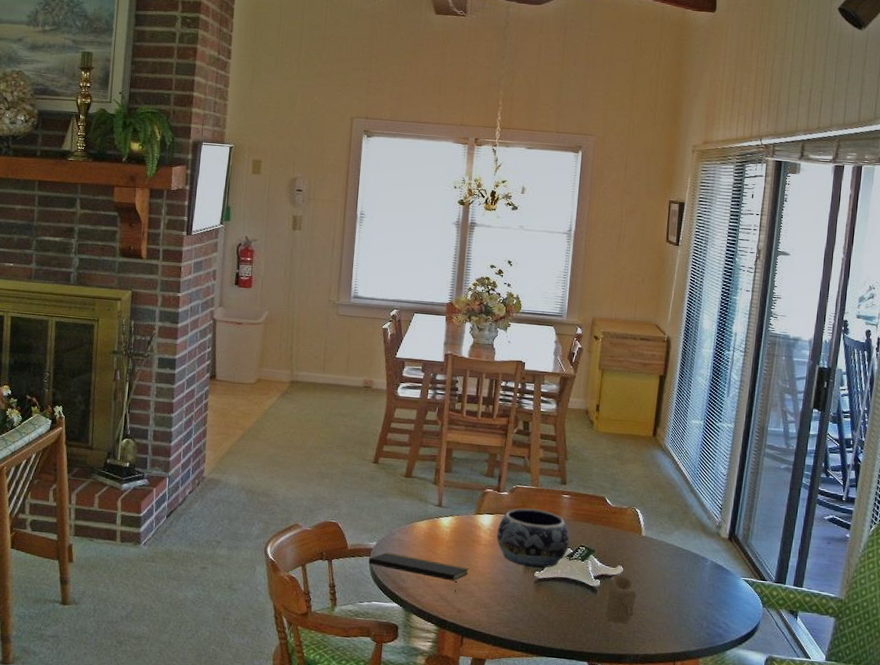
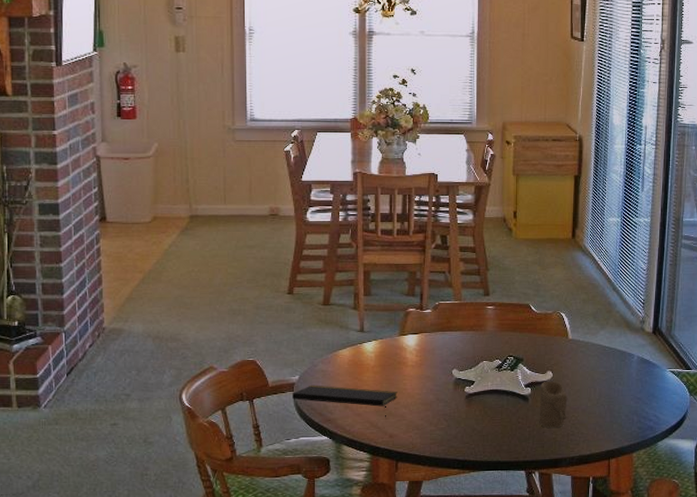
decorative bowl: present [497,508,570,568] -> none [423,324,497,383]

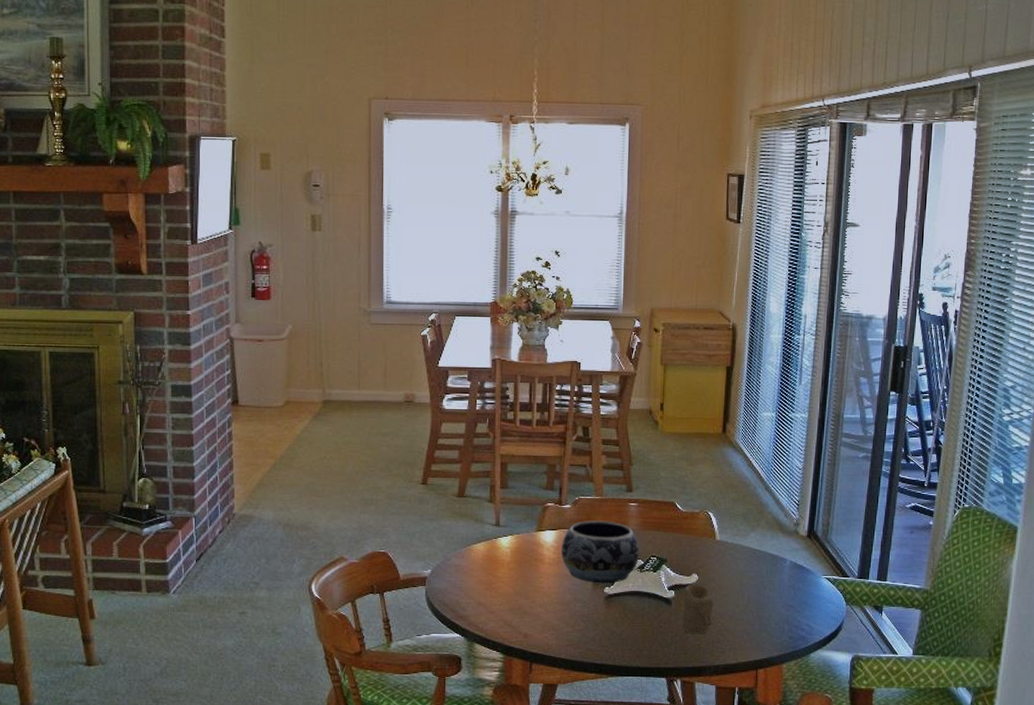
notepad: present [291,385,397,419] -> none [423,579,533,618]
decorative bowl: none [423,324,497,383] -> present [561,520,639,583]

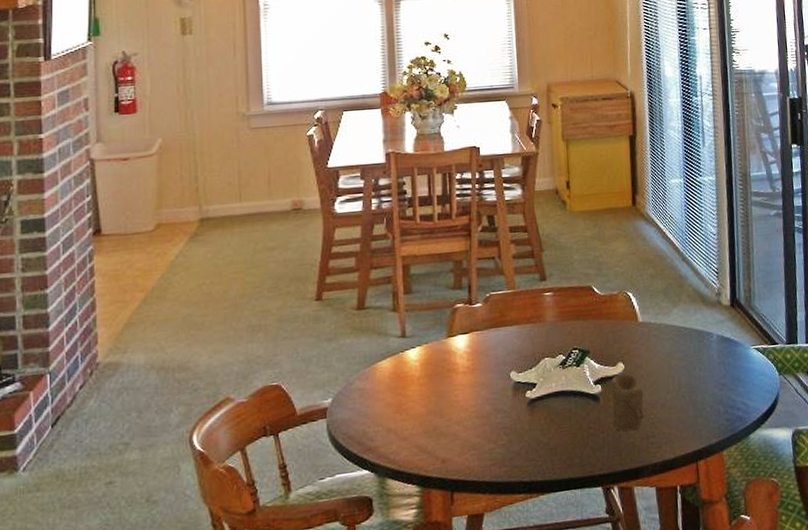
decorative bowl: present [561,520,639,583] -> none [475,315,560,388]

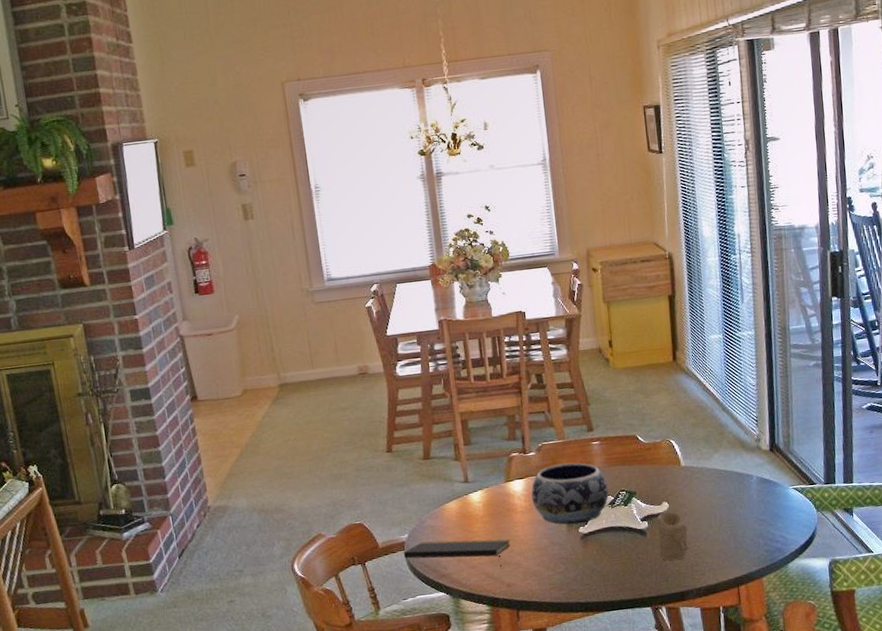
notepad: none [324,405,449,440] -> present [403,539,511,568]
decorative bowl: none [475,315,560,388] -> present [531,462,609,525]

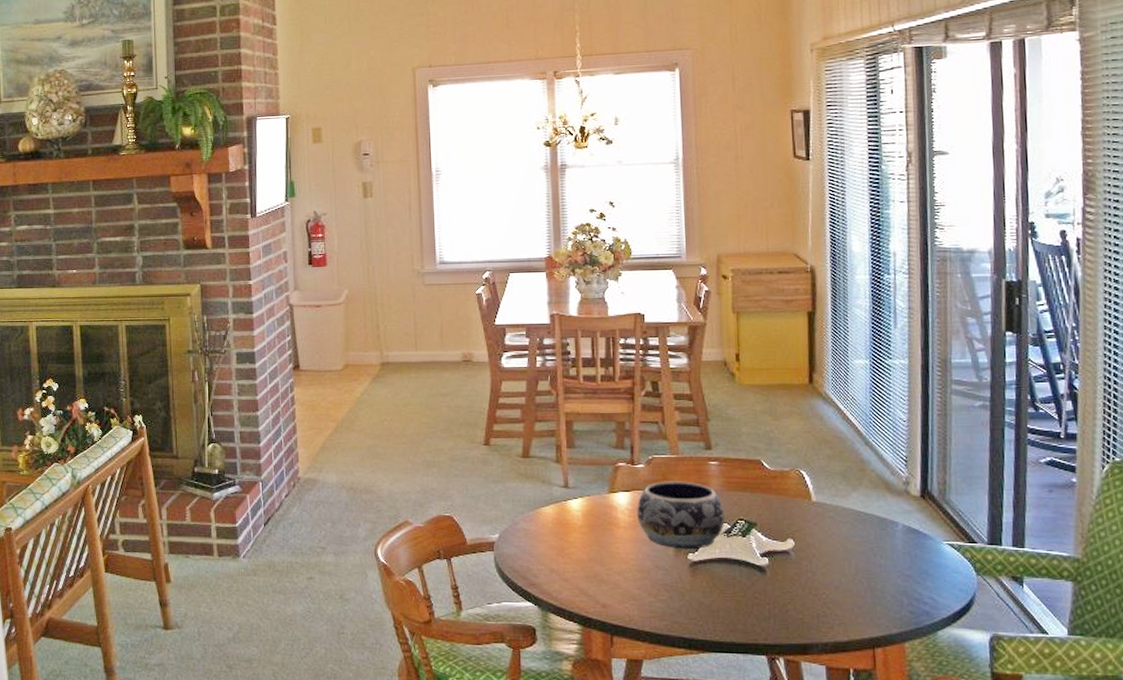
notepad: present [403,539,511,568] -> none [492,544,610,586]
candle: present [657,511,688,561] -> none [780,550,815,607]

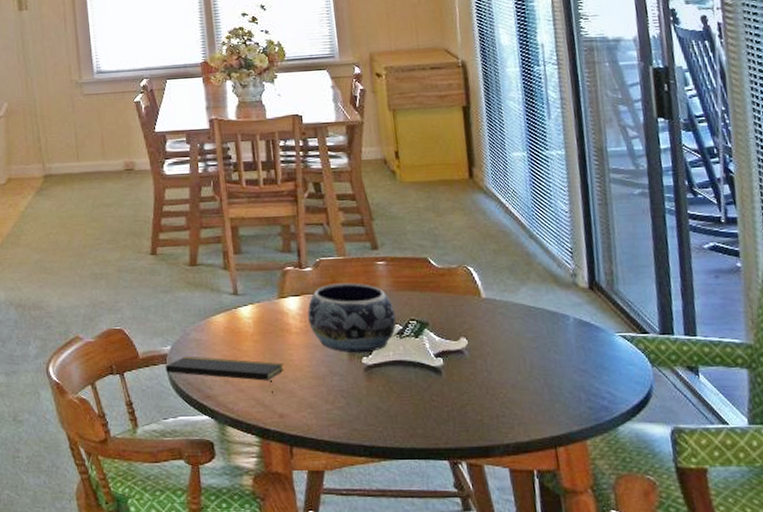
notepad: none [492,544,610,586] -> present [165,356,284,395]

